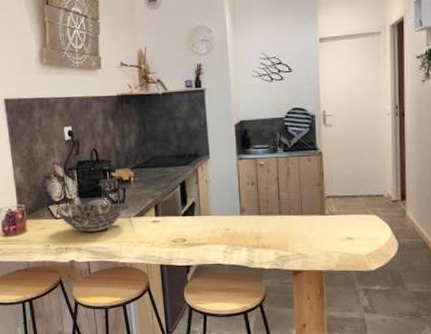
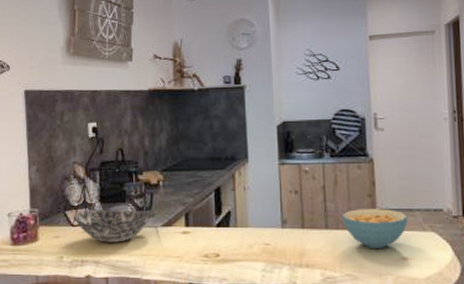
cereal bowl: none [293,196,352,230] -> present [341,209,408,248]

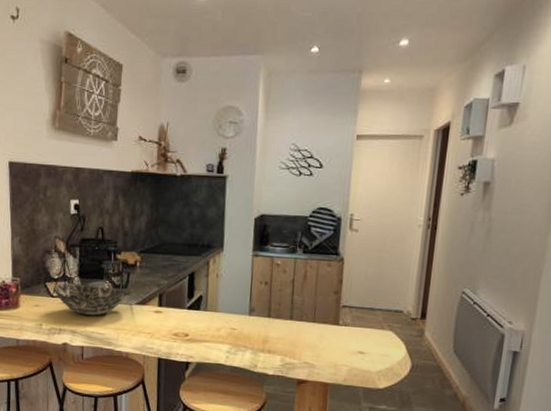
cereal bowl: present [341,209,408,248] -> none [306,304,369,342]

